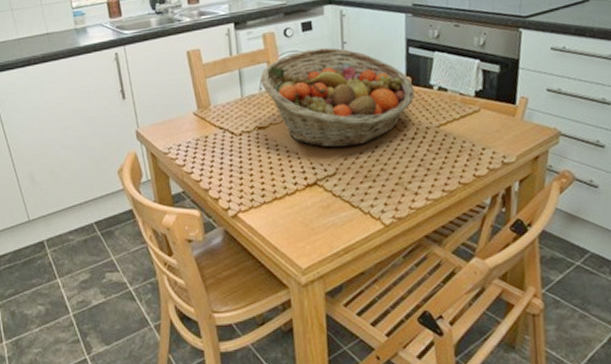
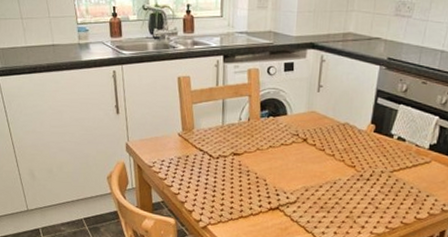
fruit basket: present [260,48,415,148] -> none [241,89,376,180]

